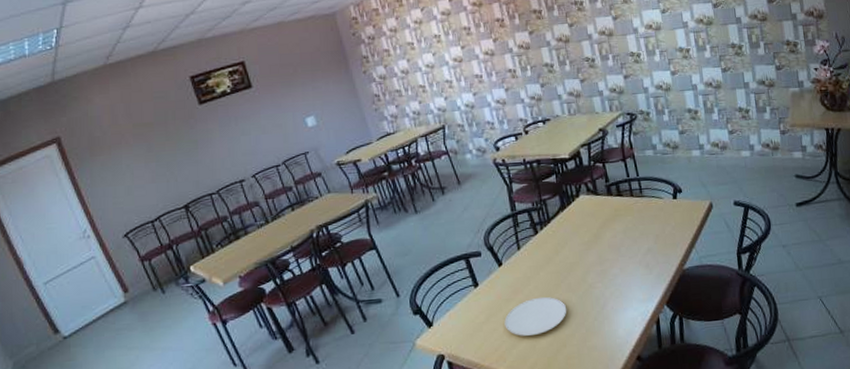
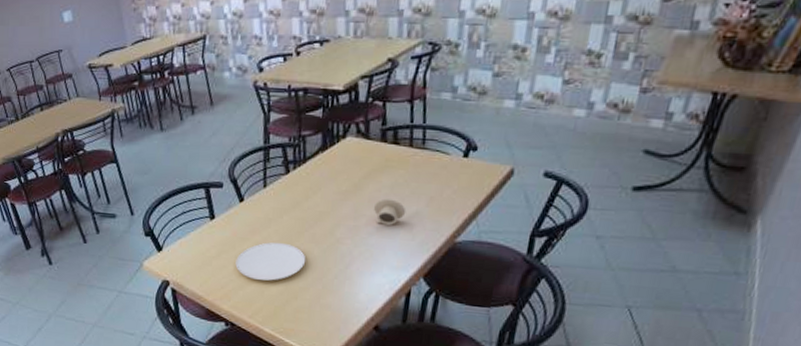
cup: none [613,242,641,265] -> present [373,198,406,225]

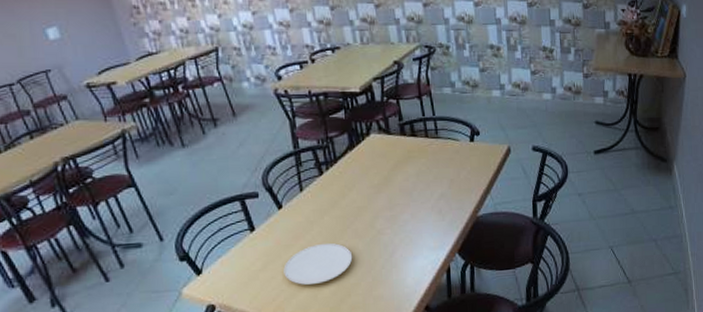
cup: present [373,198,406,225] -> none [404,186,433,211]

